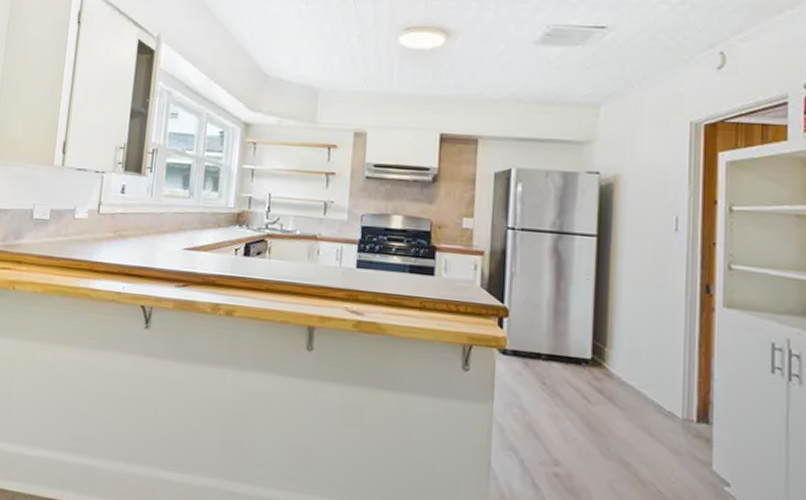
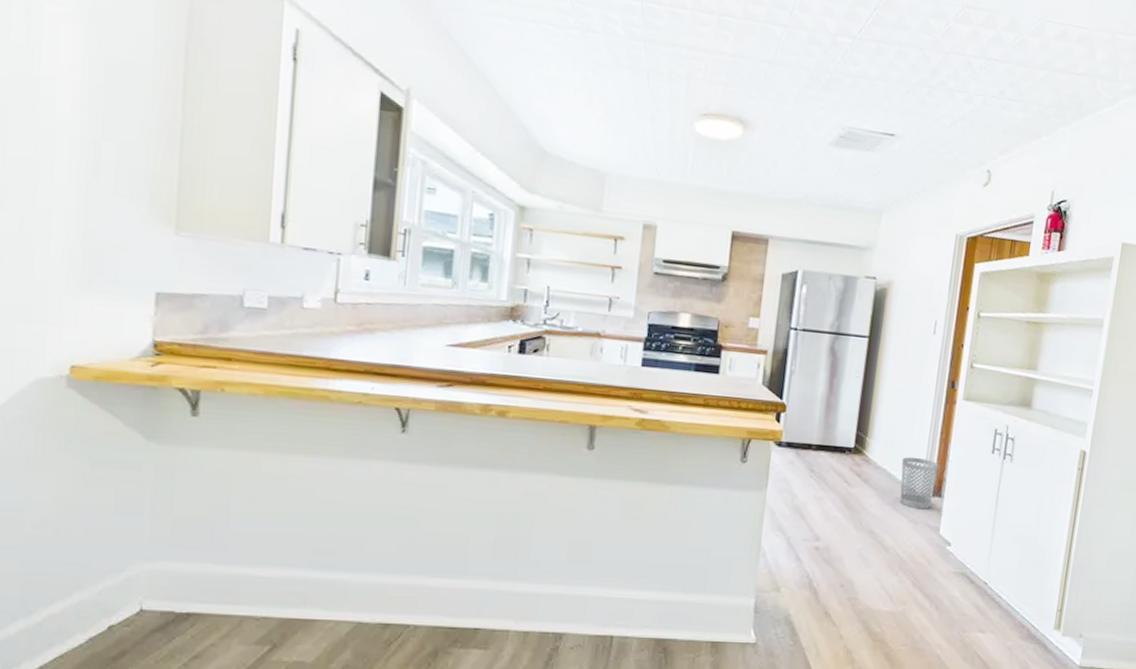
wastebasket: none [652,372,702,438] -> present [900,456,939,510]

